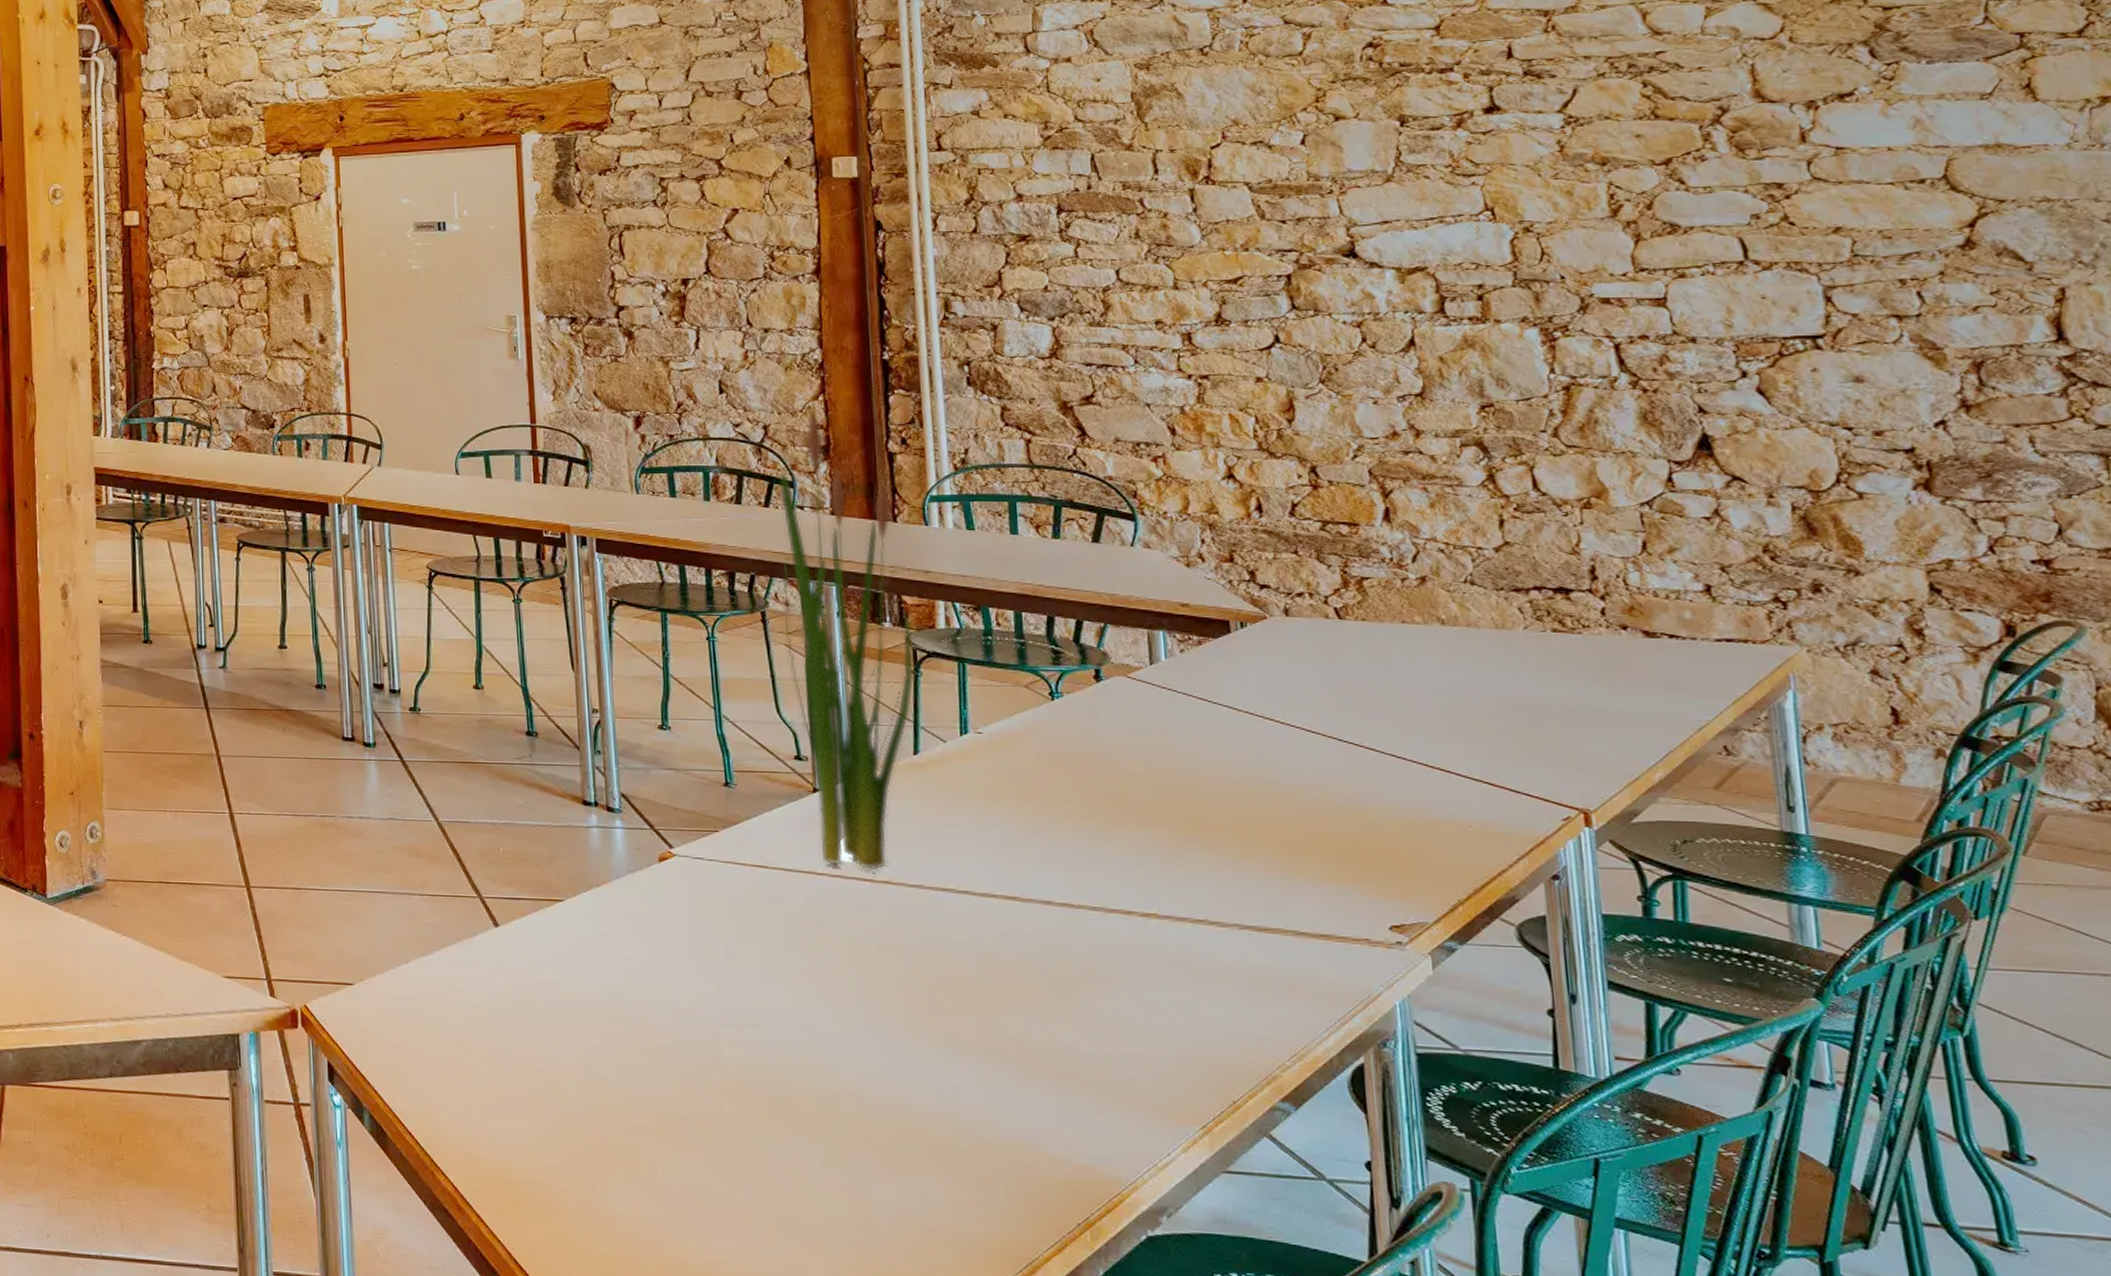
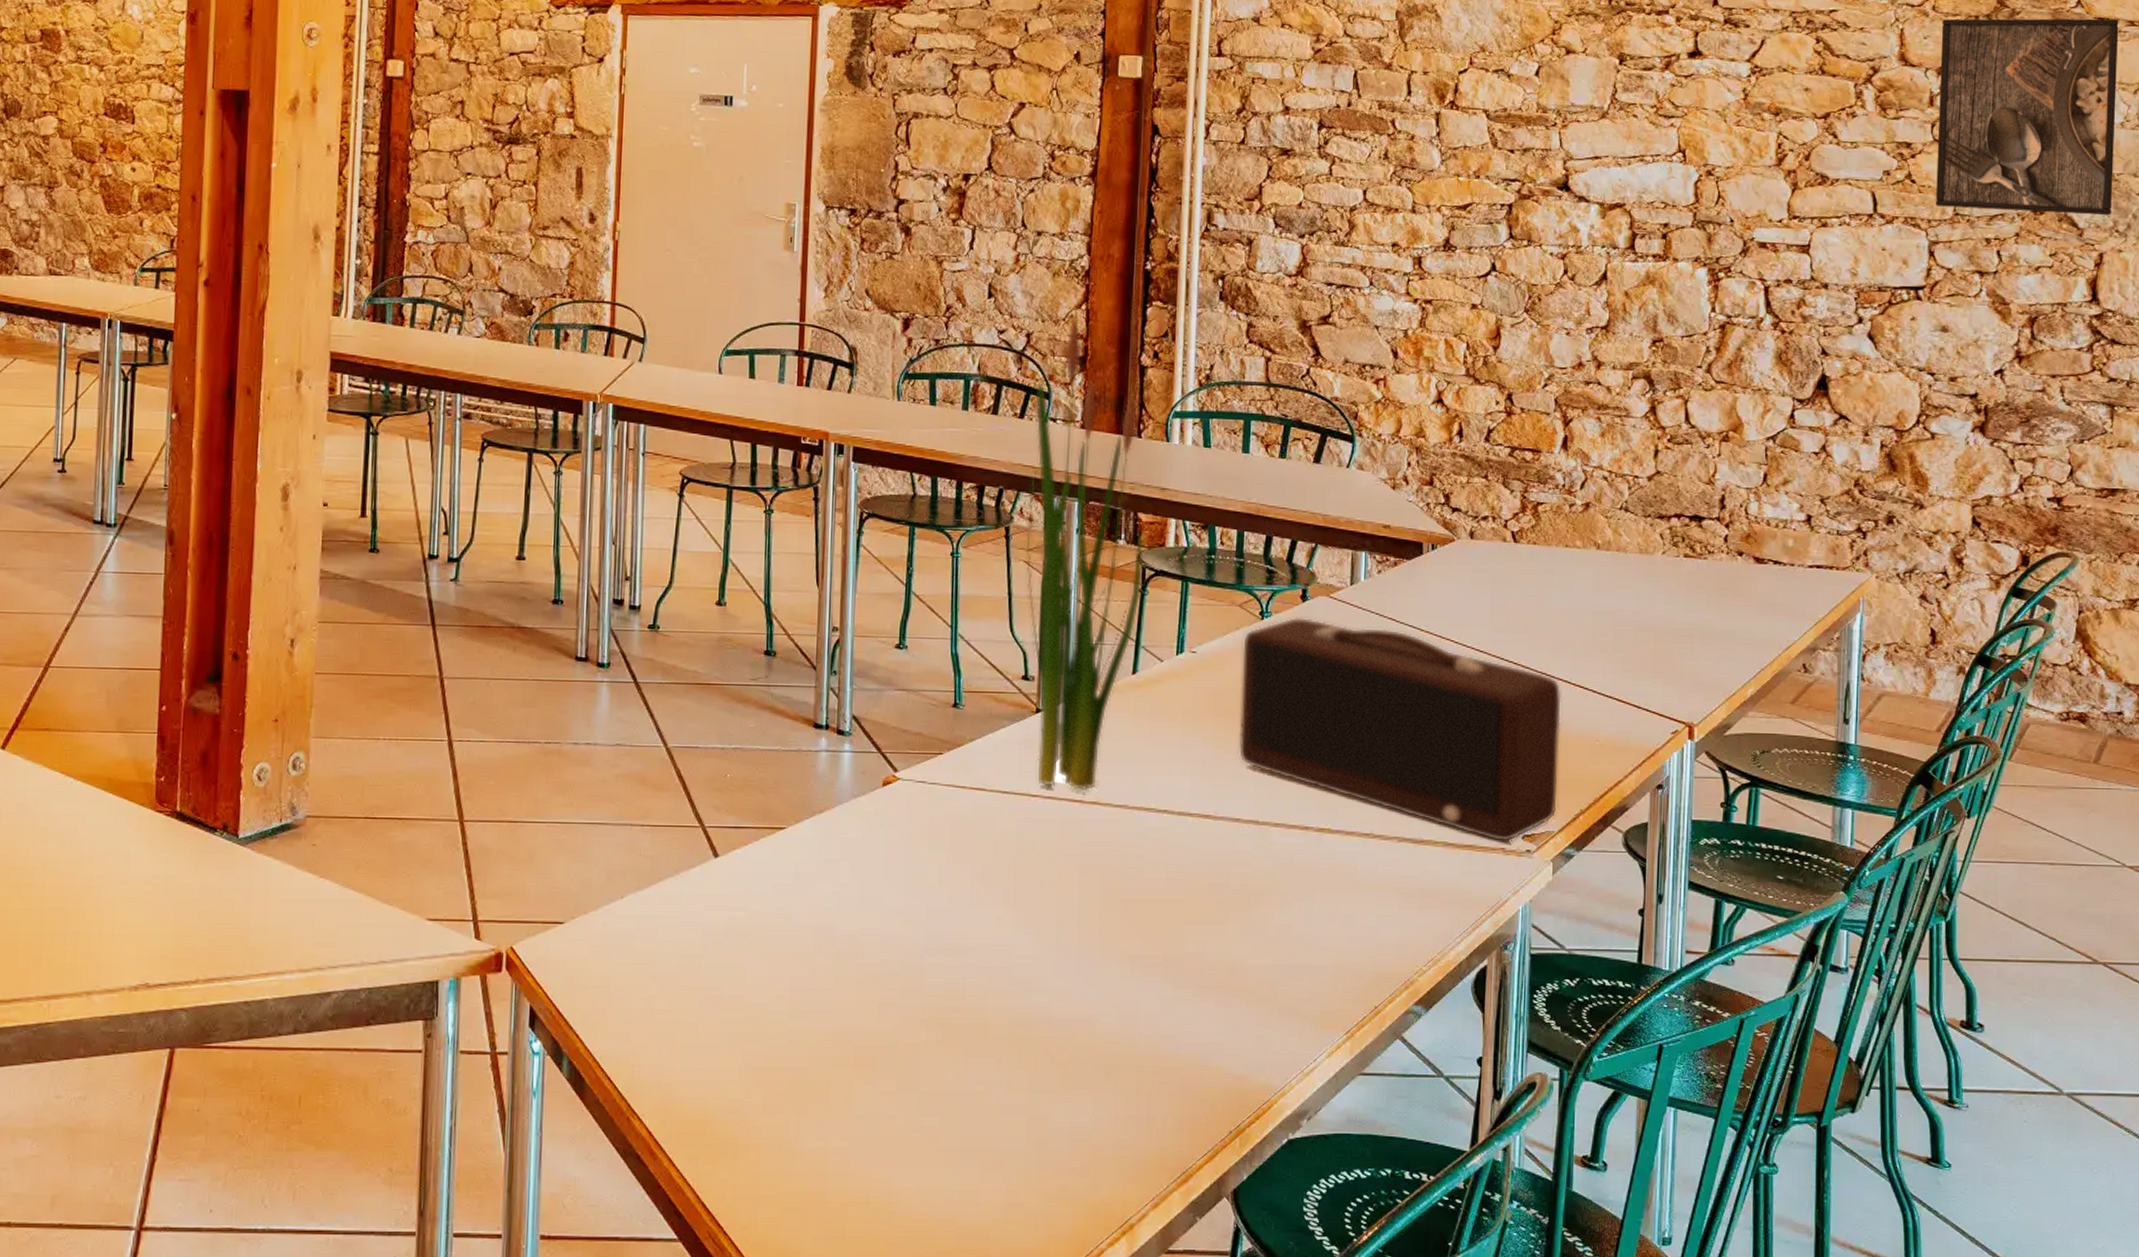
speaker: none [1032,697,1430,933] -> present [1238,617,1562,843]
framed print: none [1805,32,2070,248] -> present [1936,18,2119,215]

